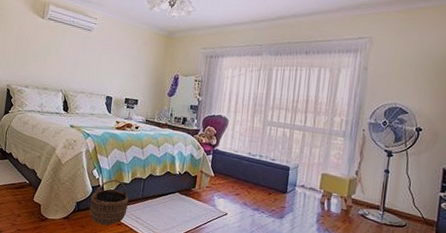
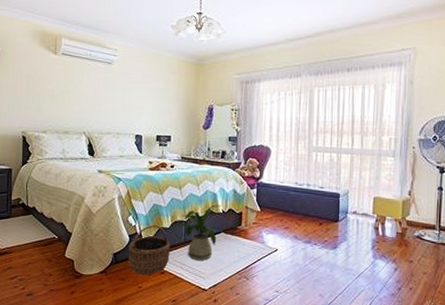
house plant: none [130,166,181,217] -> present [171,205,227,261]

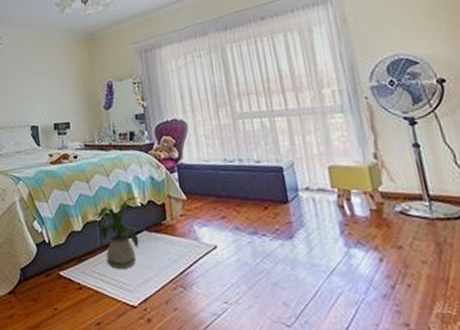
wicker basket: present [128,224,170,276] -> none [37,228,86,294]

